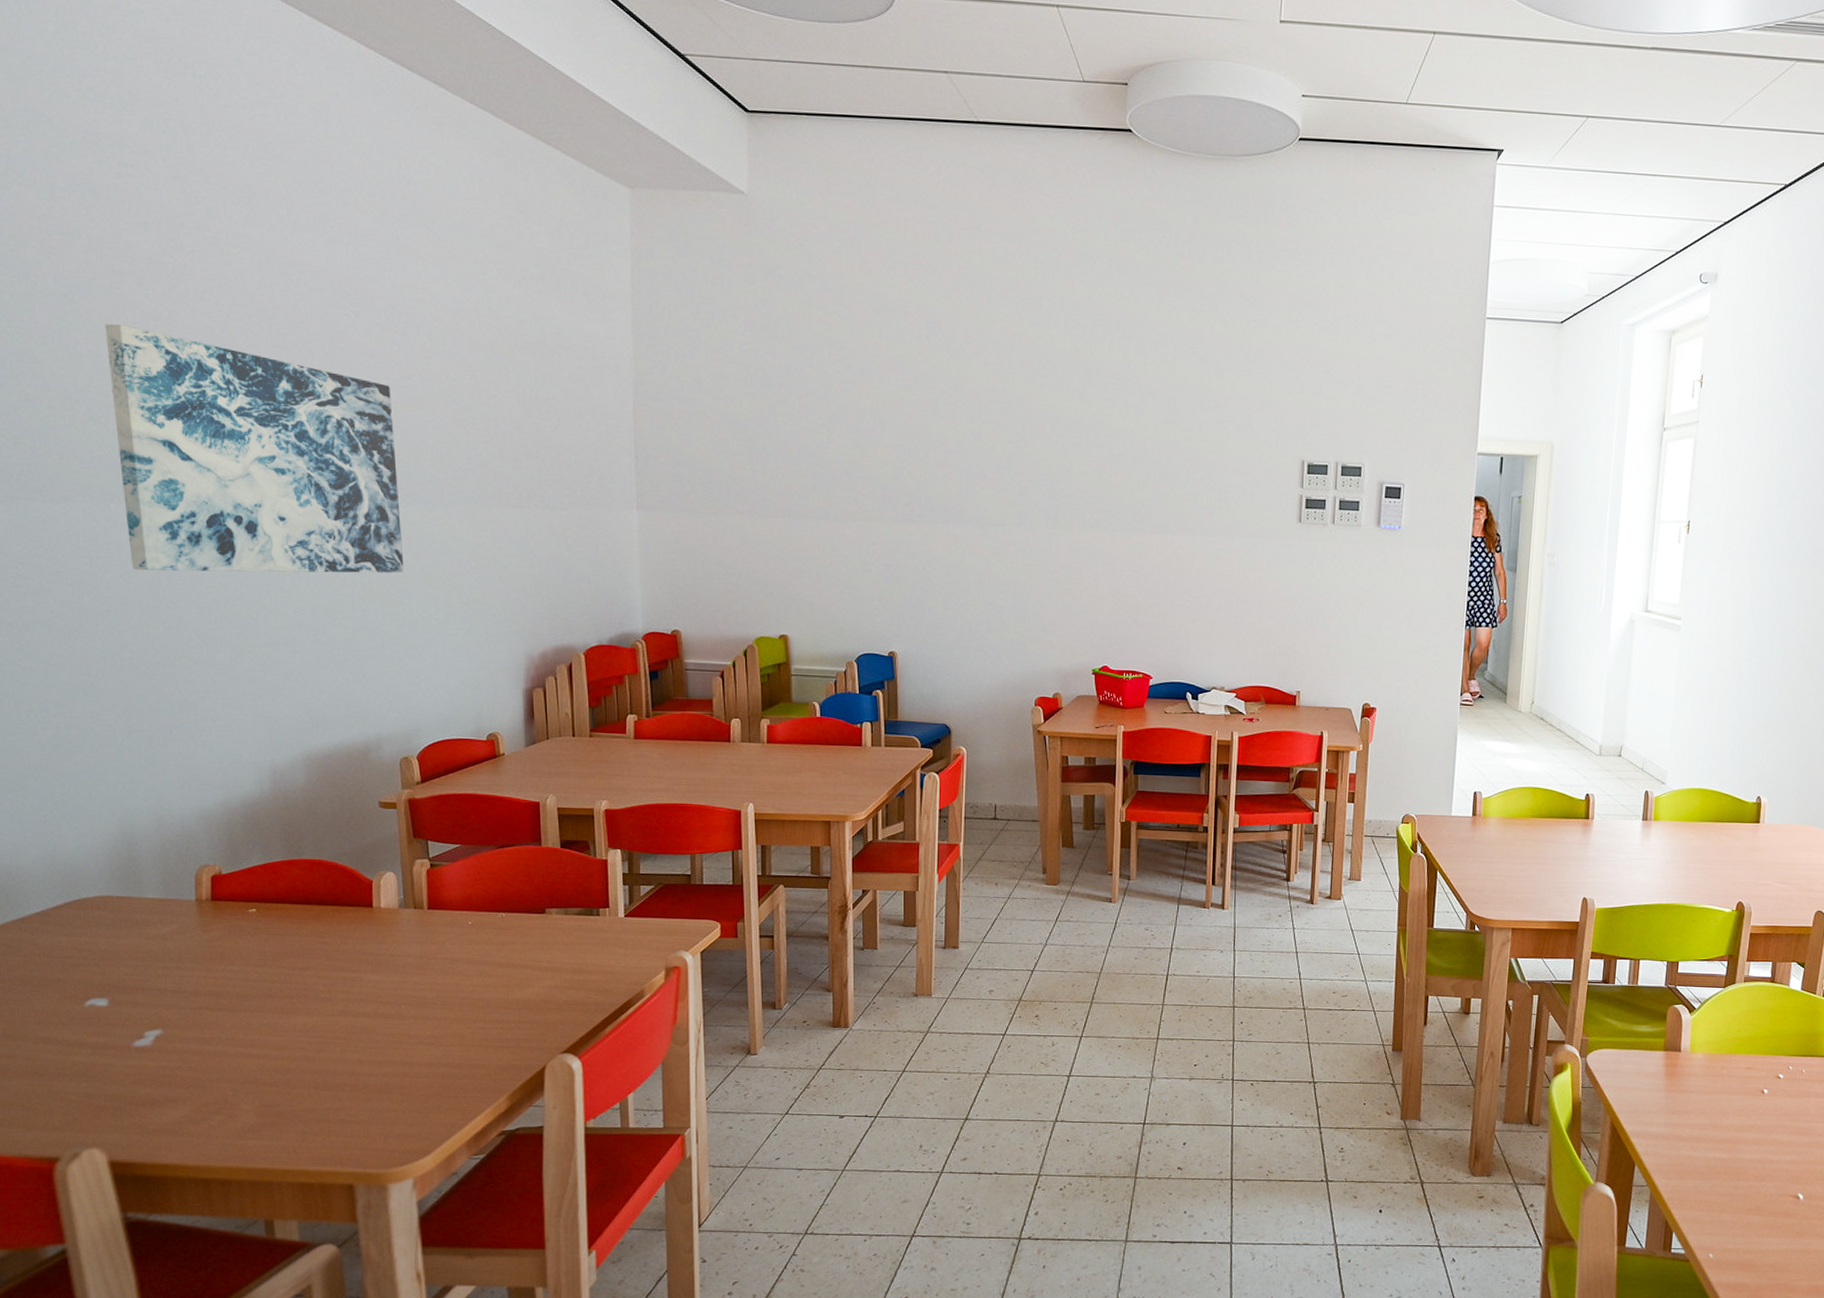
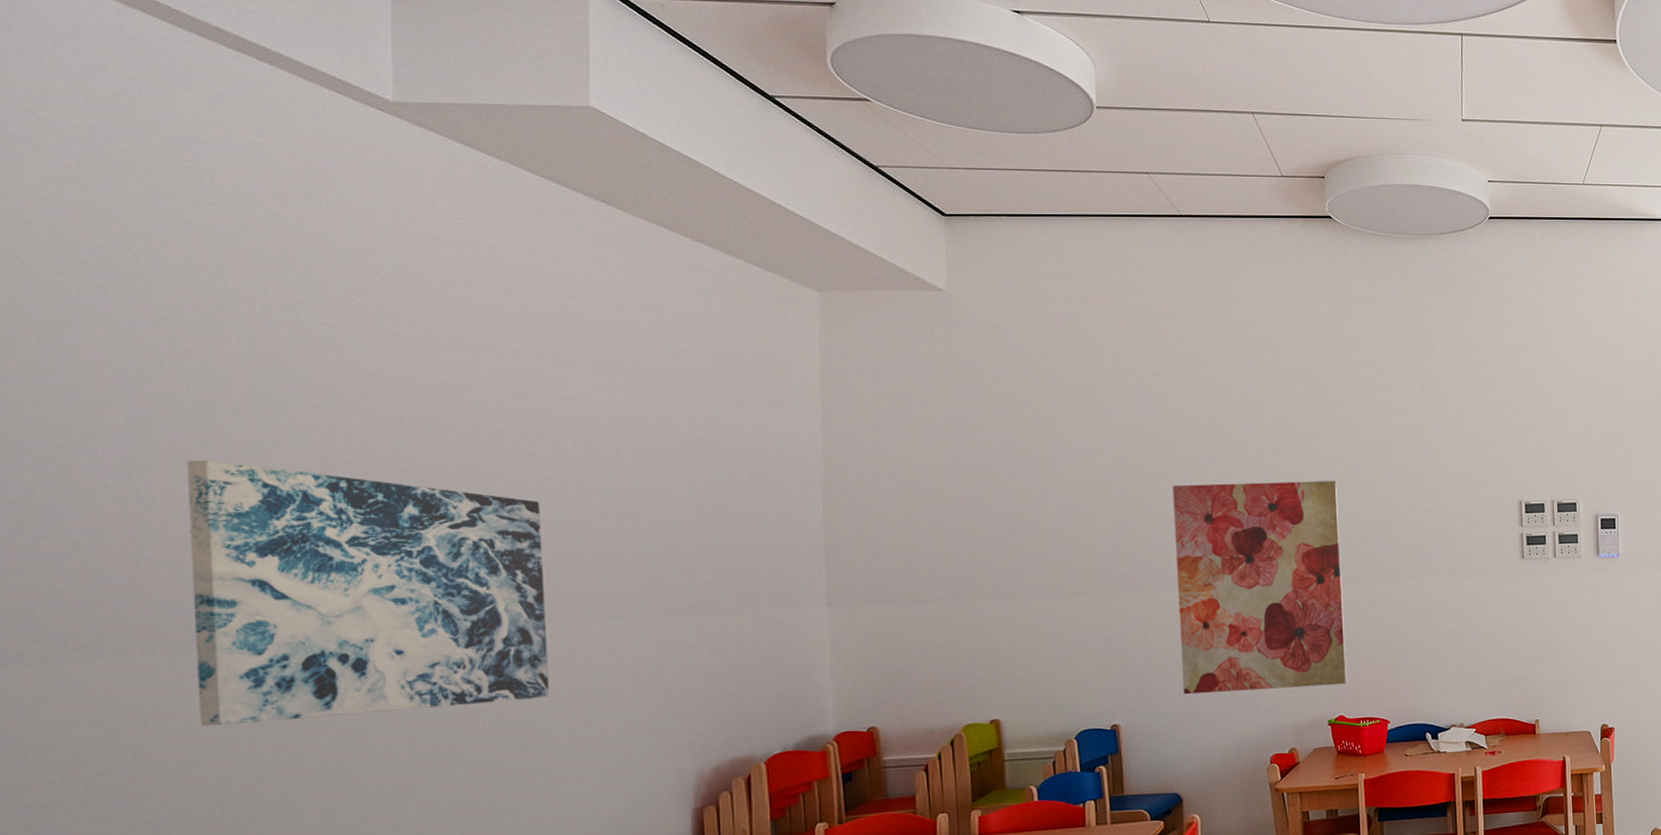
wall art: none [955,415,1117,635] -> present [1173,480,1348,695]

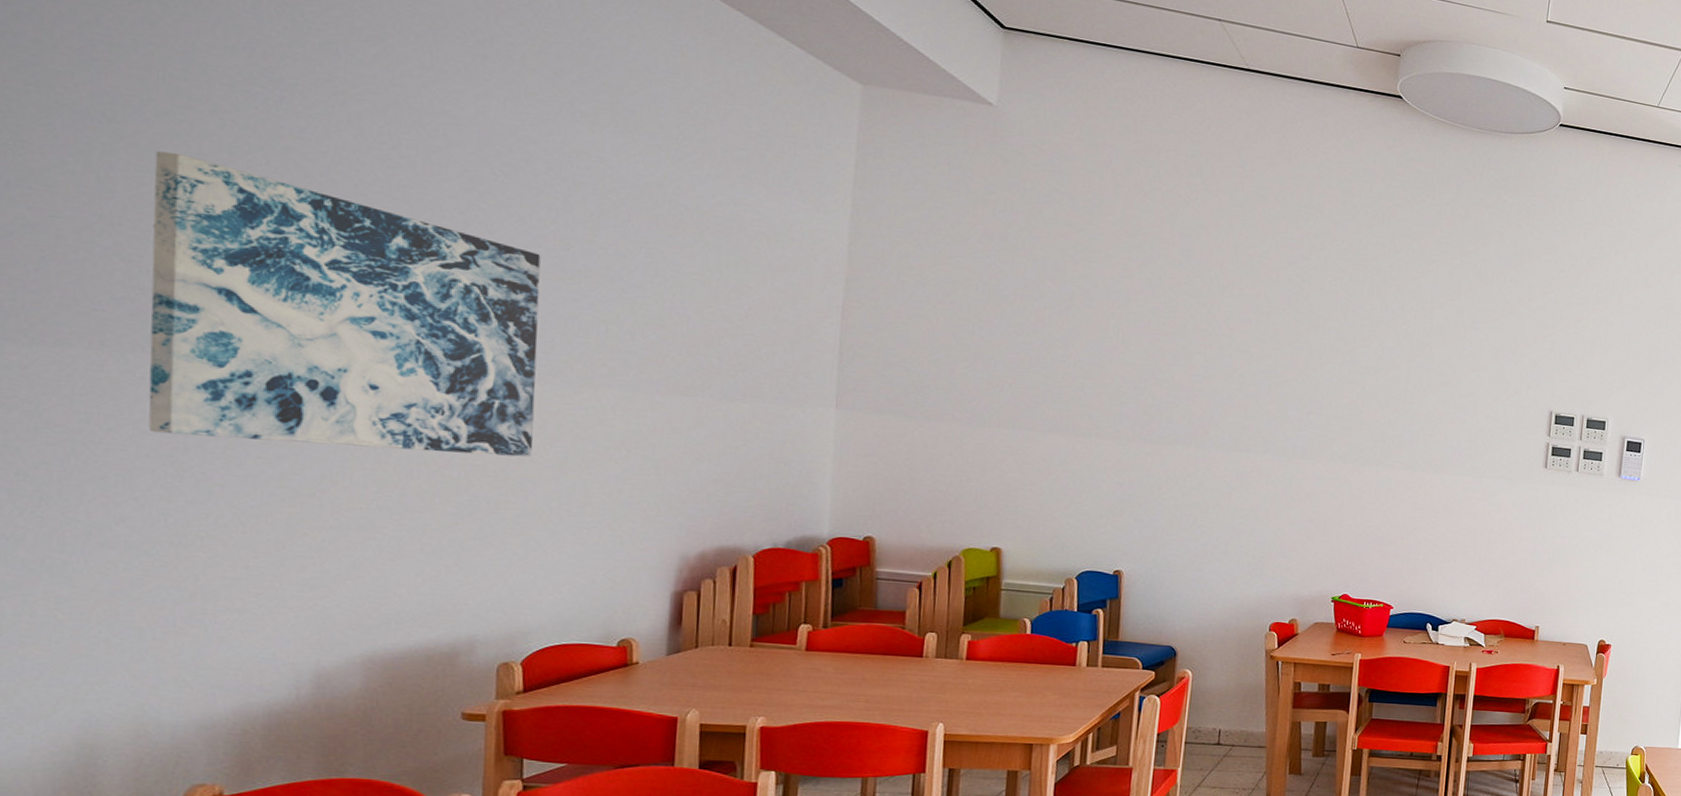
wall art: present [1173,480,1348,695] -> none [1191,342,1372,565]

